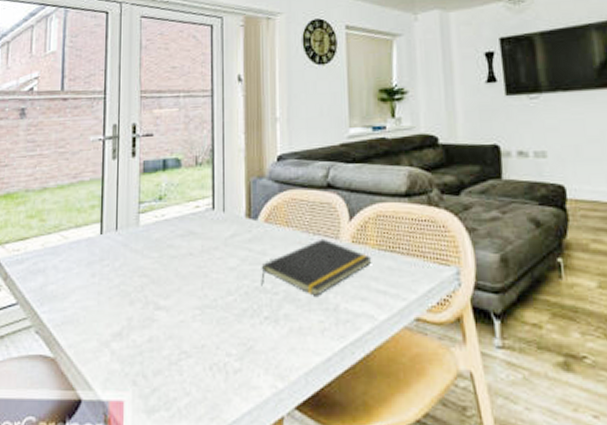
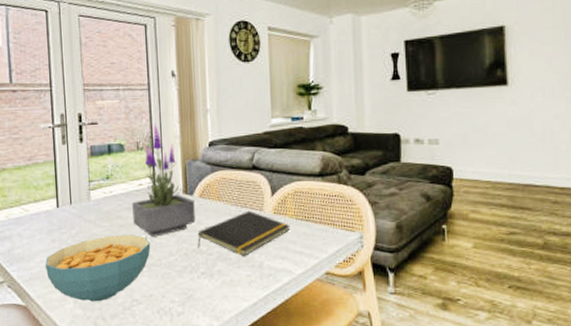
cereal bowl: none [80,268,206,354] -> present [45,234,151,302]
potted plant: none [187,135,259,271] -> present [132,124,195,237]

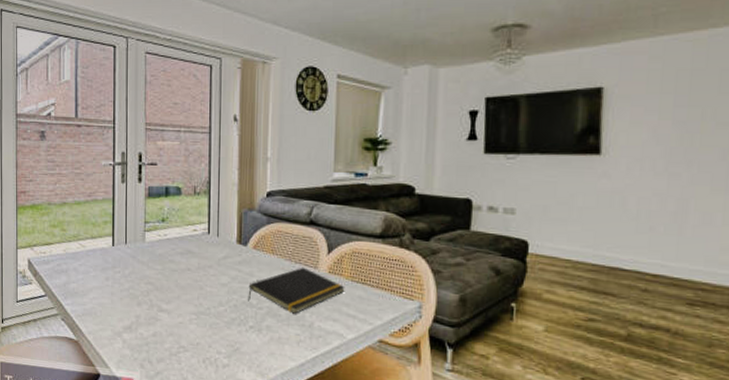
cereal bowl: present [45,234,151,302] -> none [97,279,201,345]
potted plant: present [132,124,195,237] -> none [185,169,248,285]

